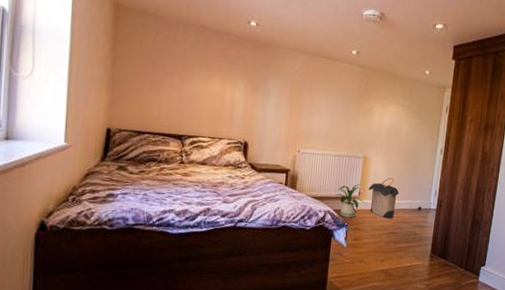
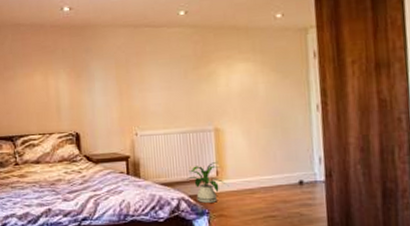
laundry hamper: present [368,177,400,219] -> none [227,149,270,200]

